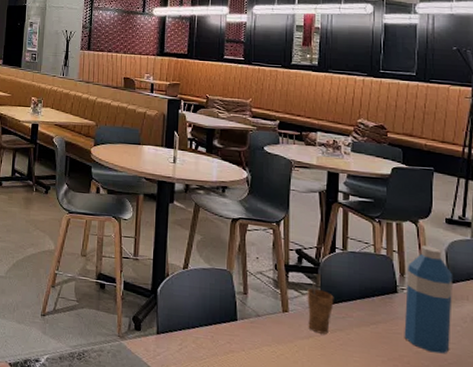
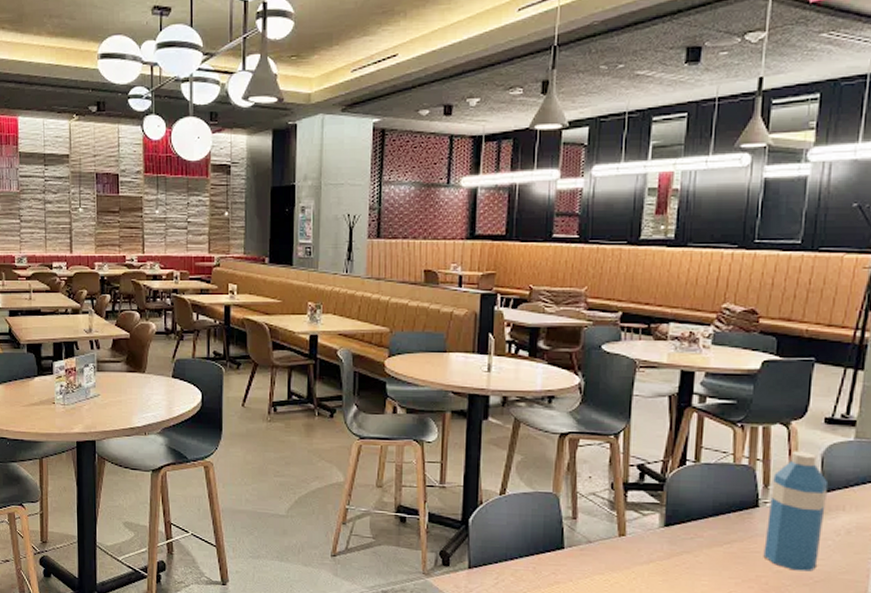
cup: present [307,279,334,334] -> none [648,497,682,558]

